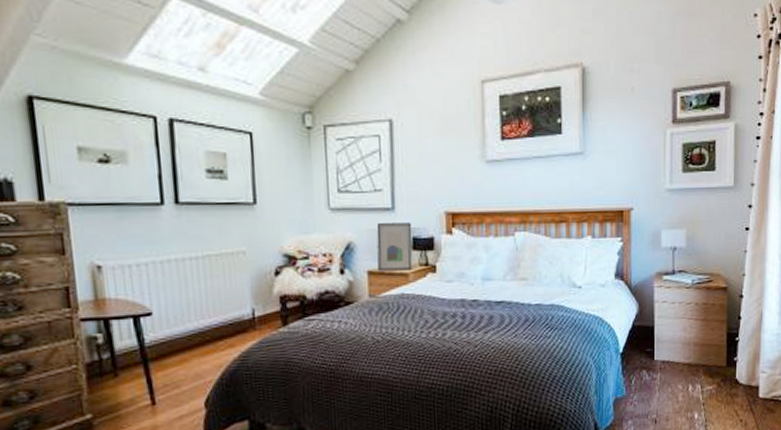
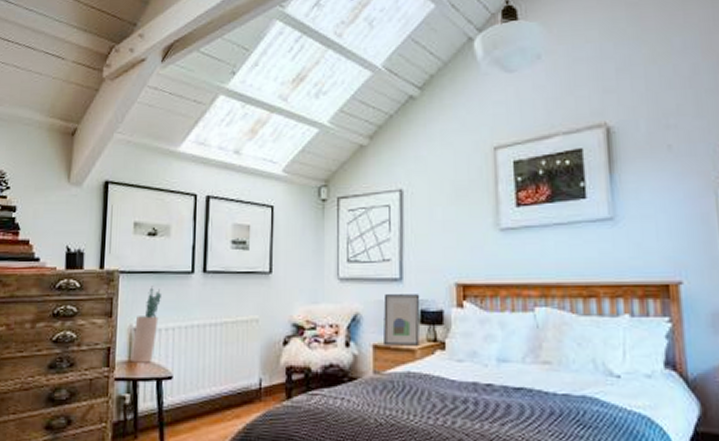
vase: none [96,219,127,302] -> present [130,286,161,363]

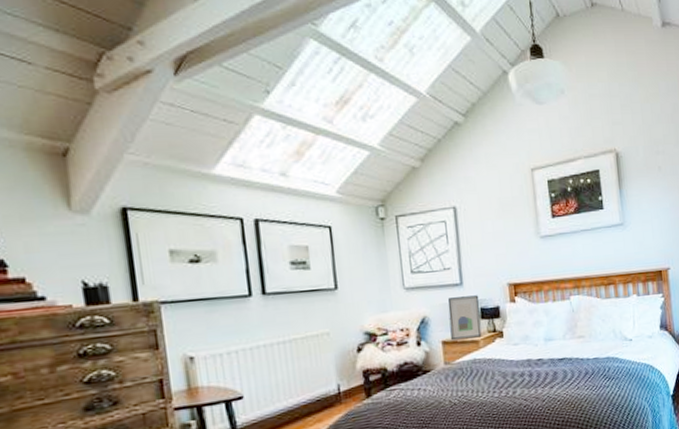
vase: present [130,286,161,363] -> none [189,313,218,391]

